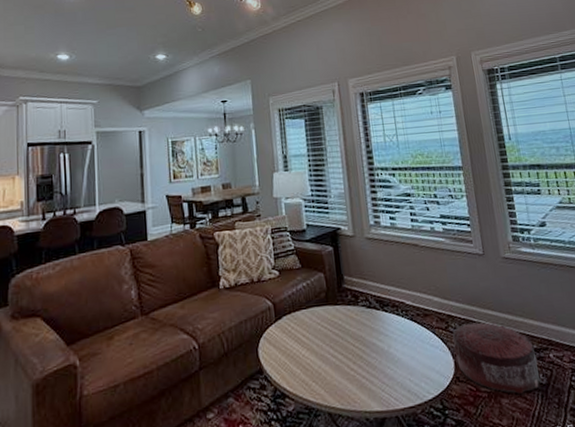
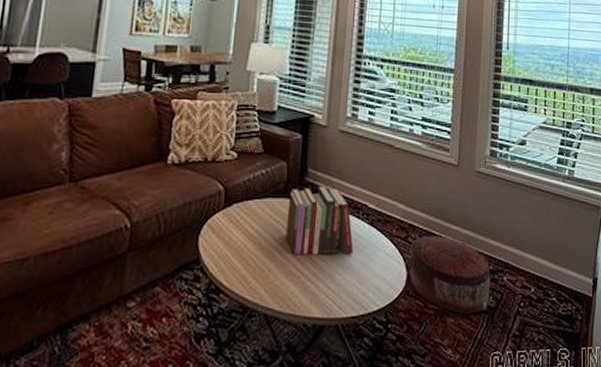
books: none [331,290,400,356] -> present [286,186,354,255]

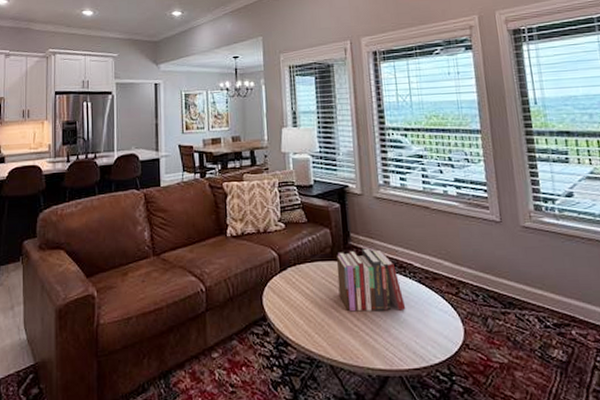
pouf: present [409,234,491,316] -> none [463,289,561,369]

